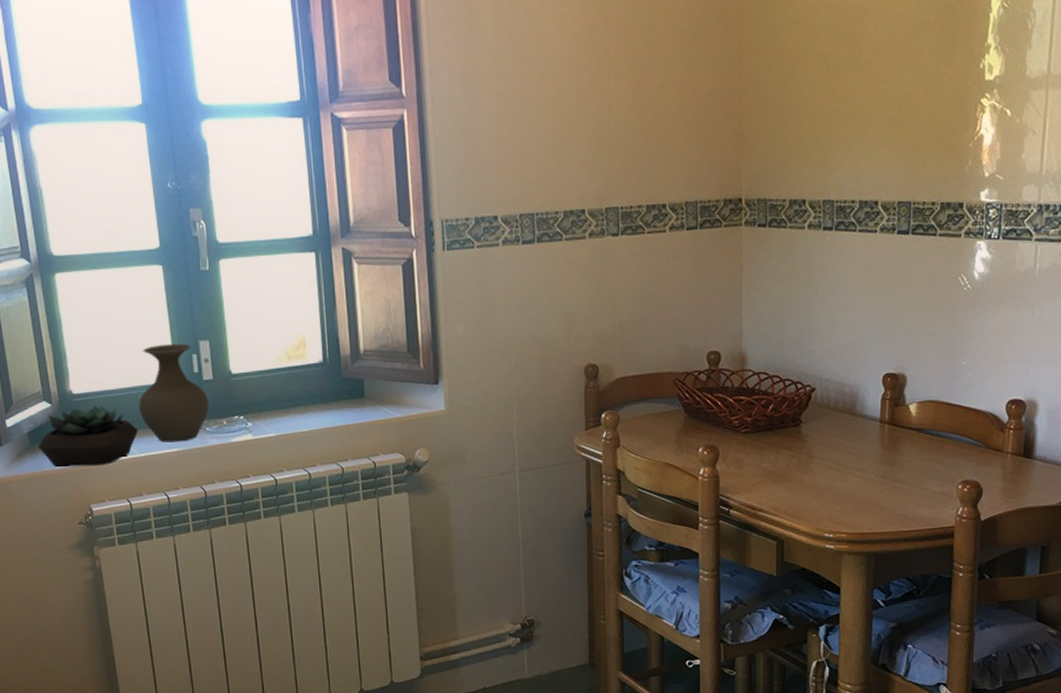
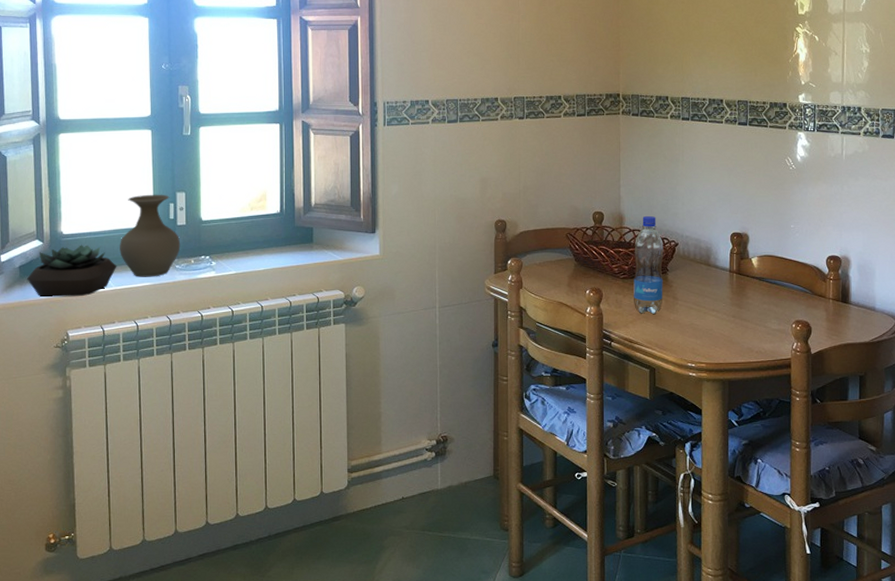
bottle: none [758,354,796,476] -> present [633,215,664,315]

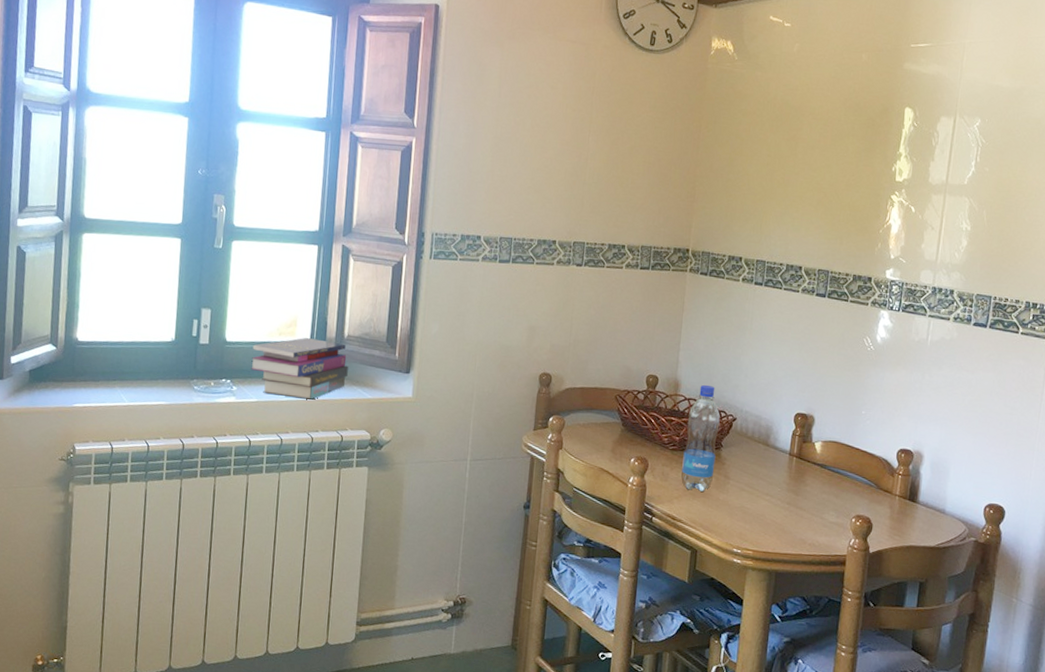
succulent plant: present [27,245,117,298] -> none [36,354,133,410]
vase: present [120,194,181,277] -> none [136,307,202,396]
books: none [227,210,318,267] -> present [251,338,348,400]

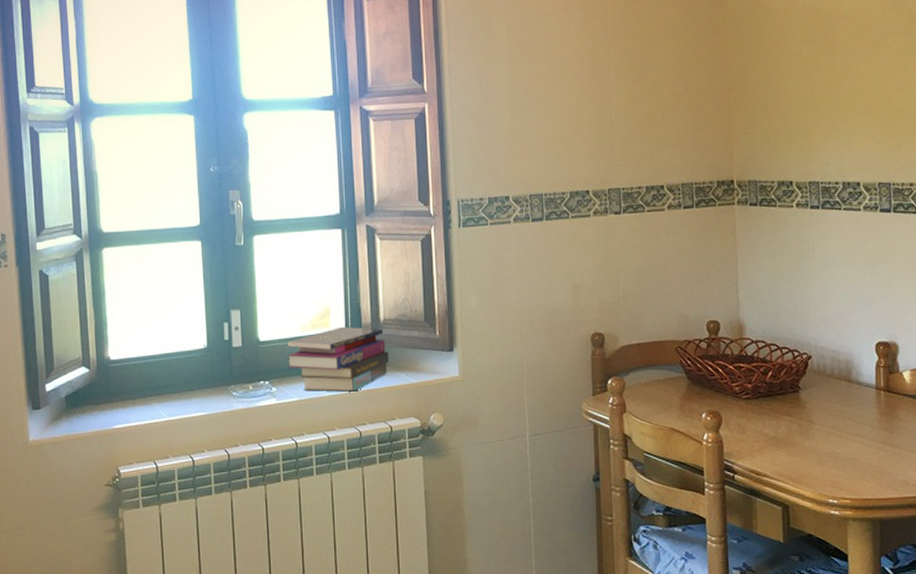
bottle: present [681,384,720,493] -> none [757,323,796,442]

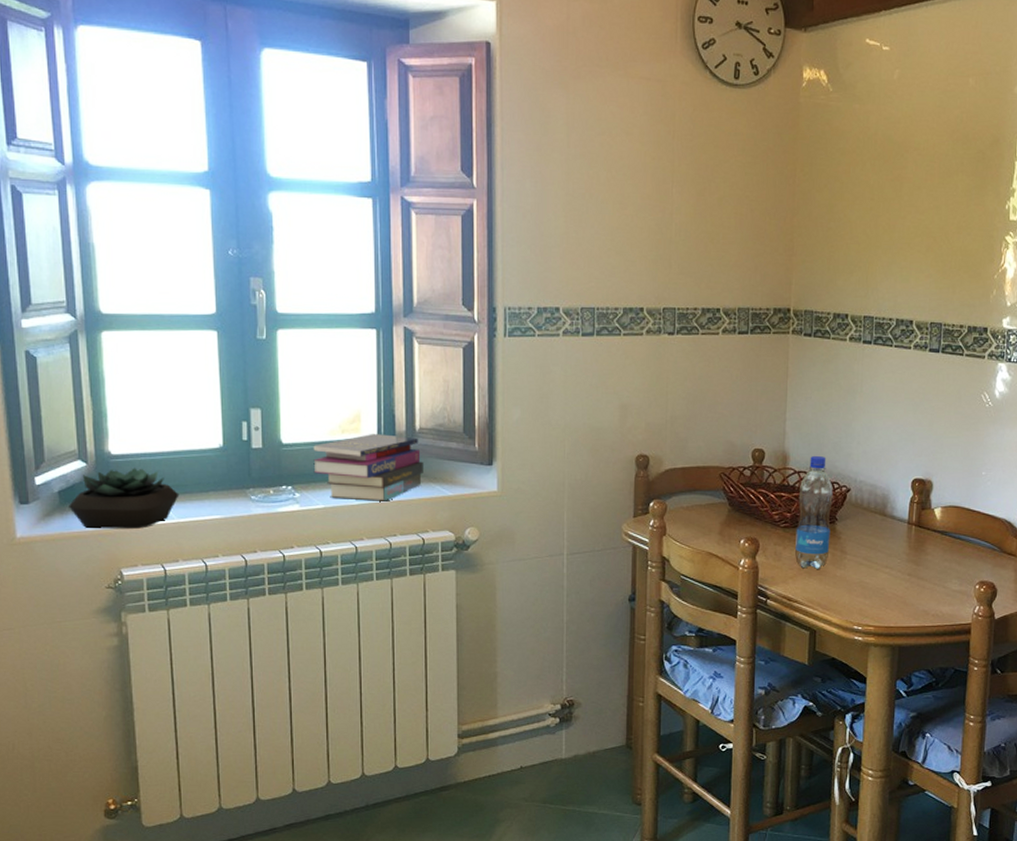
succulent plant: none [74,371,169,431] -> present [69,468,180,530]
bottle: none [757,323,796,442] -> present [795,455,833,570]

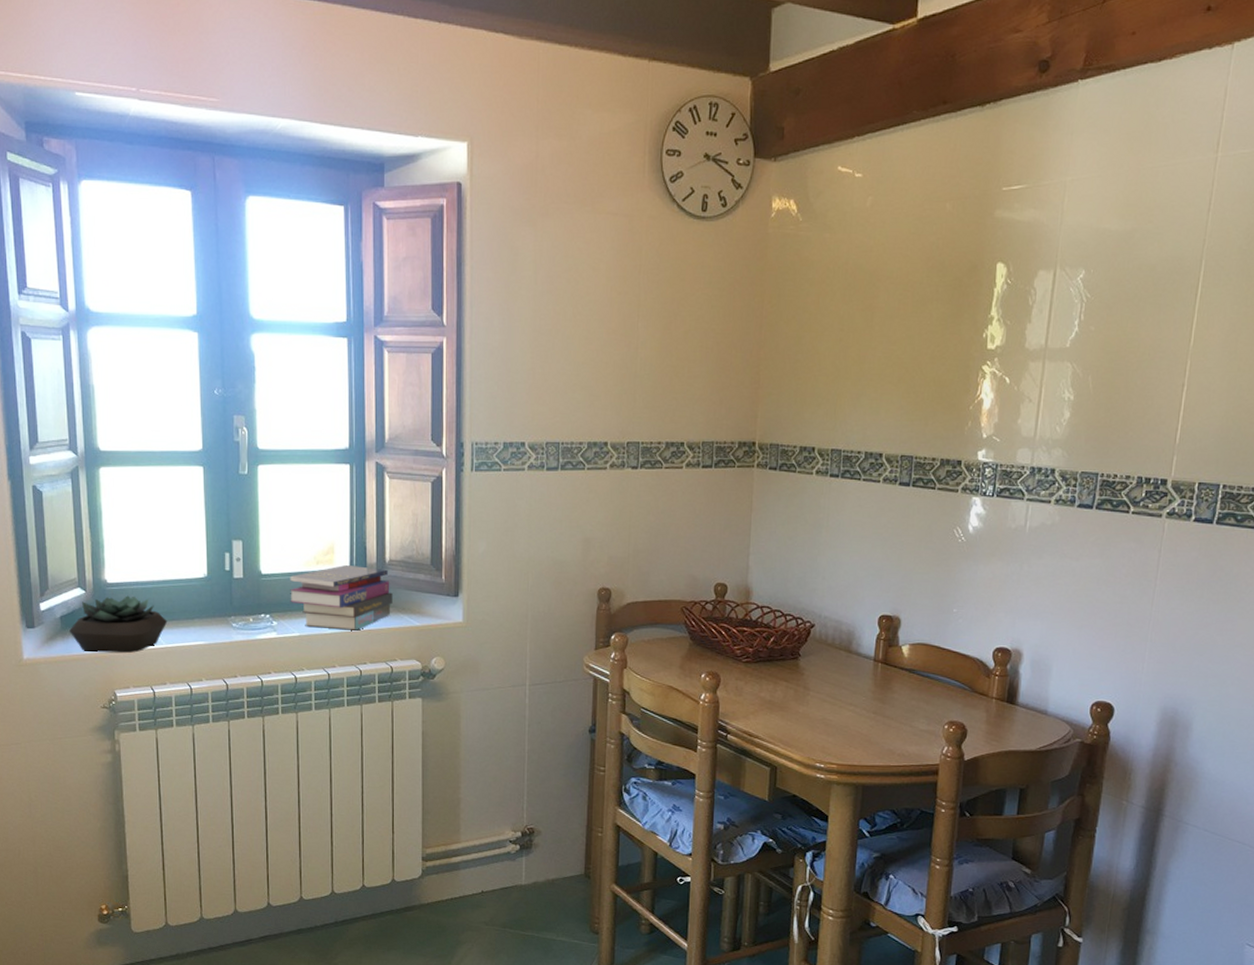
bottle: present [795,455,833,570] -> none [757,590,797,706]

